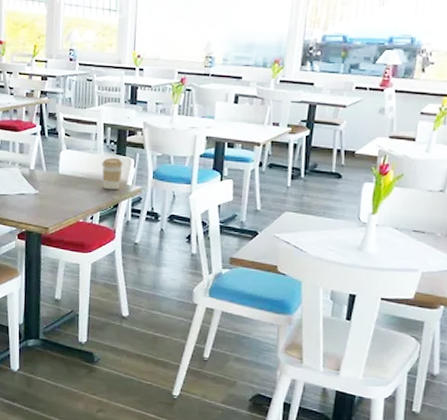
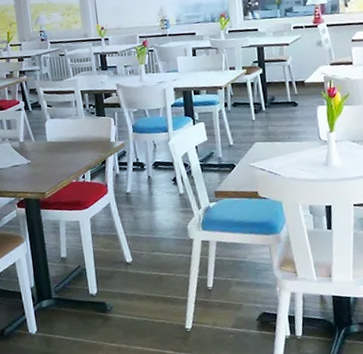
coffee cup: present [102,158,123,190] -> none [85,119,105,149]

